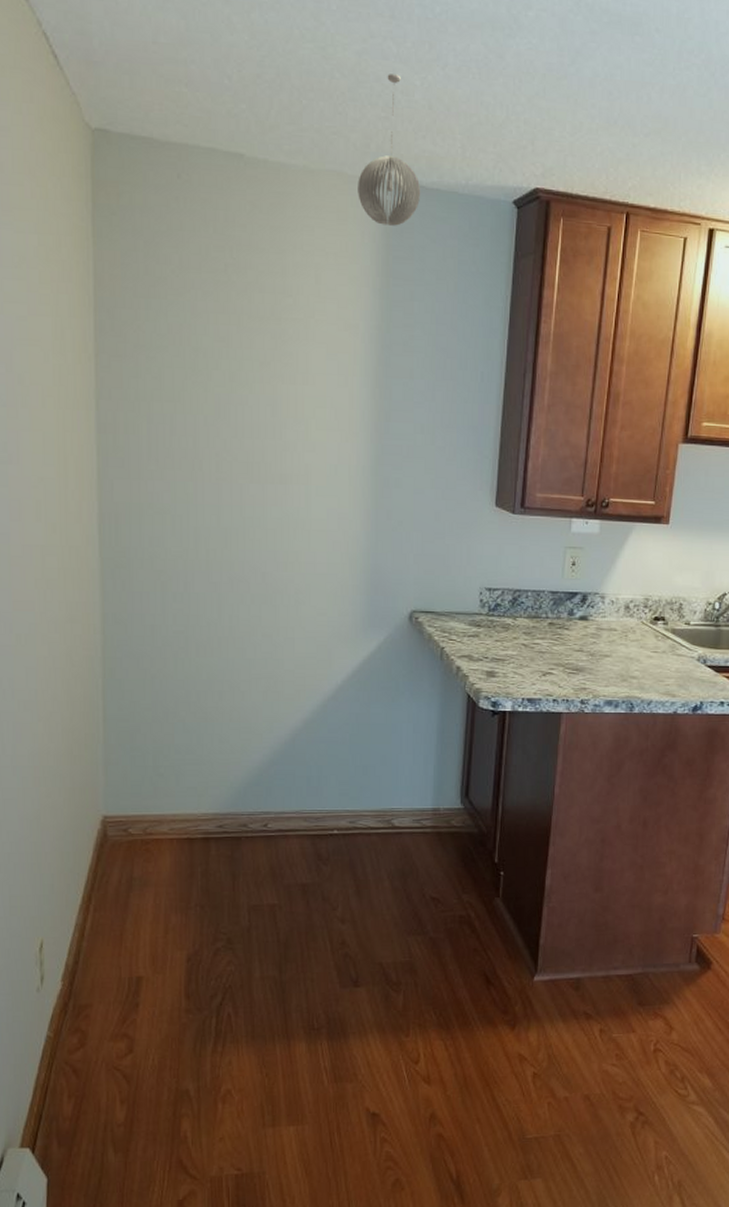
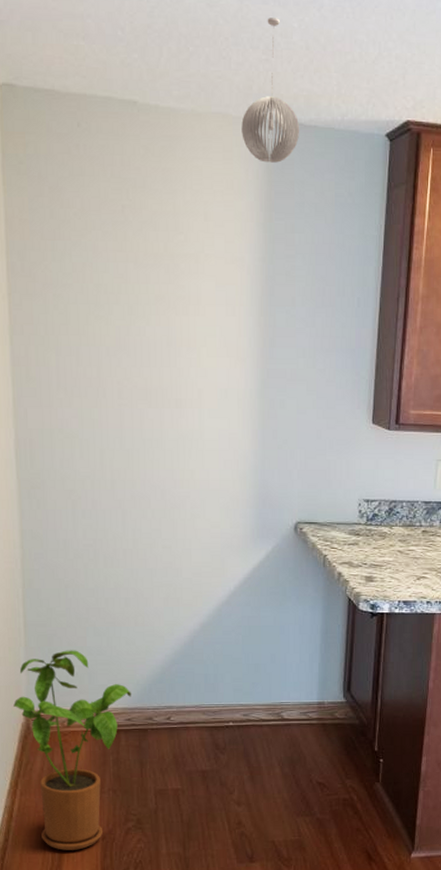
house plant: none [89,748,224,974] -> present [13,650,131,850]

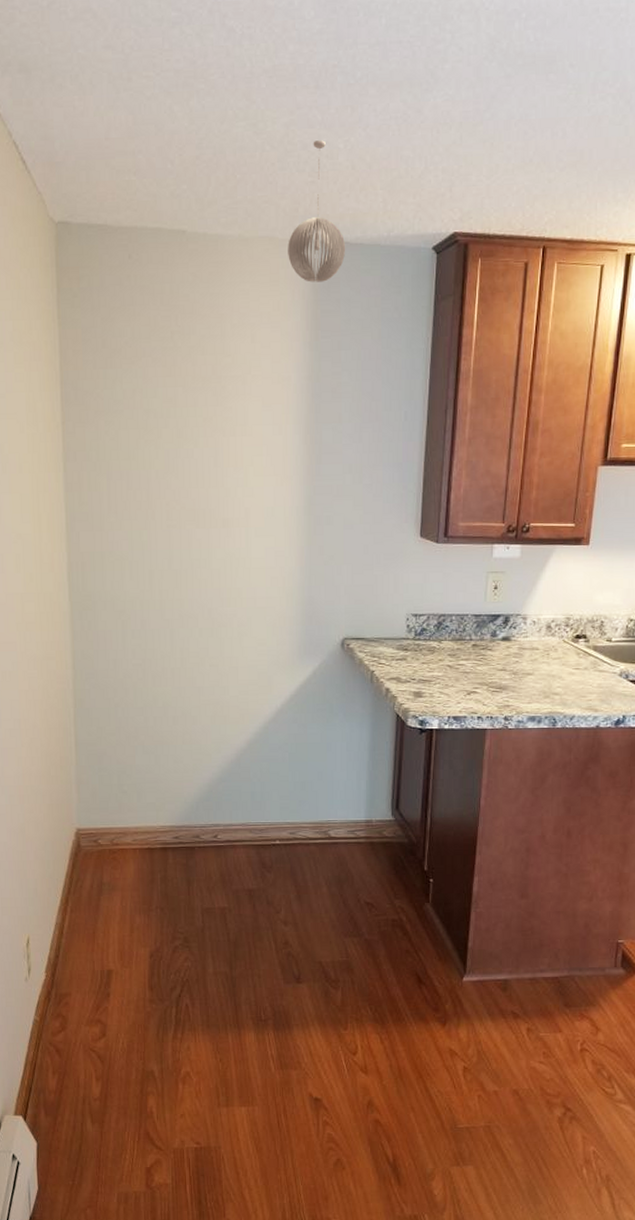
house plant: present [13,650,131,850] -> none [65,768,179,968]

